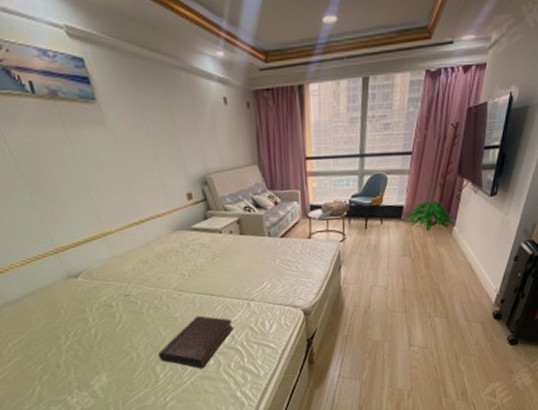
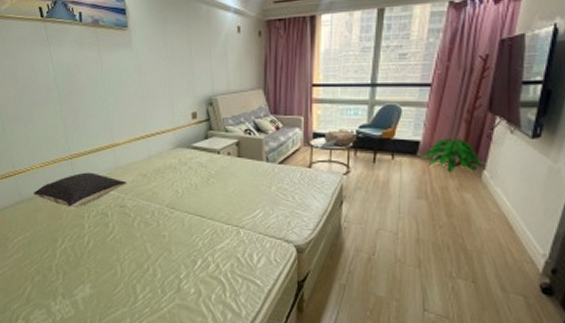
pillow: none [19,265,128,304] -> present [34,172,127,209]
book: present [158,315,234,369] -> none [141,237,220,297]

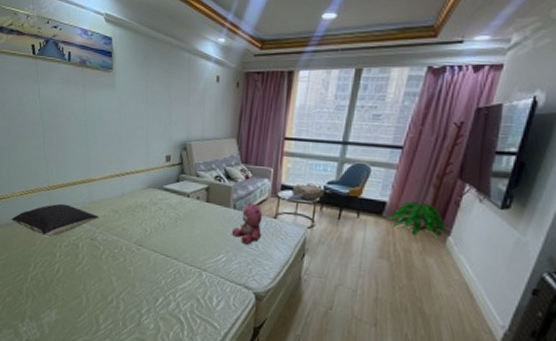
teddy bear: none [266,154,298,197] -> present [231,202,263,245]

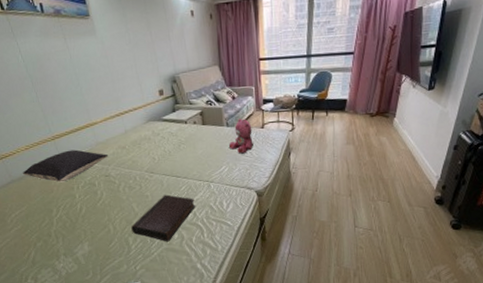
book: none [105,274,181,331] -> present [131,194,196,242]
indoor plant: present [387,201,447,238] -> none [349,94,393,122]

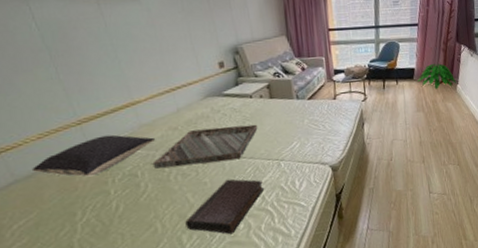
tray: none [106,148,191,180] -> present [152,124,258,169]
teddy bear: present [228,119,255,154] -> none [299,90,327,128]
indoor plant: none [349,94,393,122] -> present [417,62,456,89]

